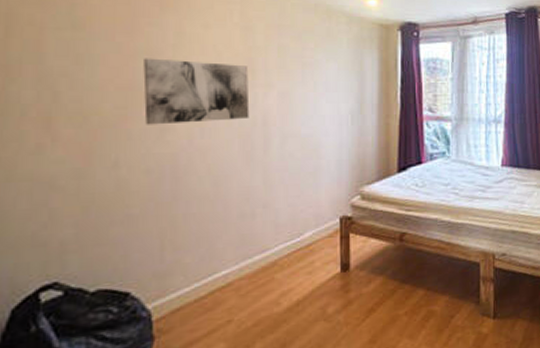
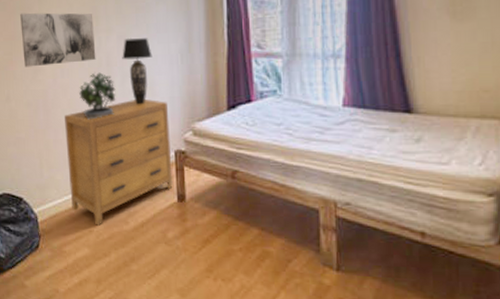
dresser: none [201,163,336,313] -> present [65,100,173,226]
potted plant: none [224,133,273,188] -> present [79,72,116,120]
table lamp: none [283,96,319,169] -> present [122,38,152,105]

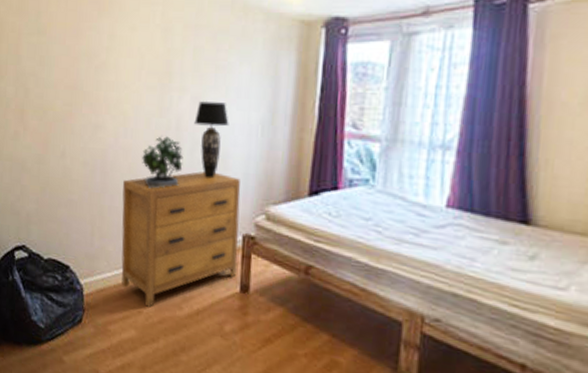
wall art: present [20,12,96,67] -> none [84,60,167,123]

